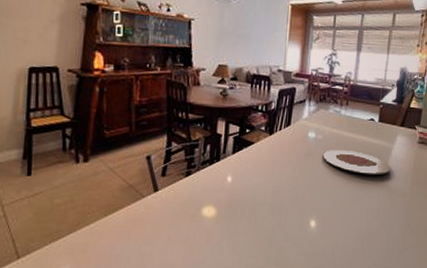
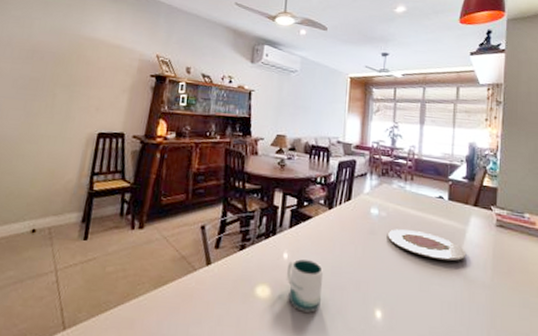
mug: none [230,181,265,227] -> present [286,259,324,313]

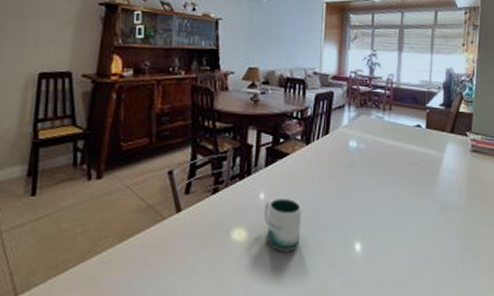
plate: present [387,229,467,261] -> none [365,161,443,188]

